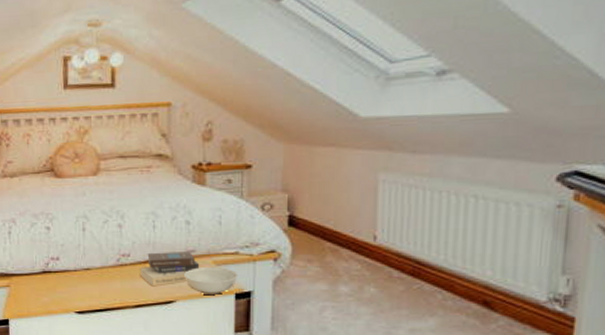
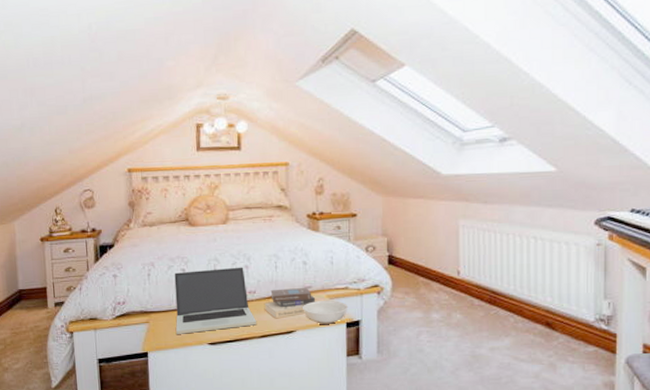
laptop: none [38,226,131,301] -> present [174,267,257,334]

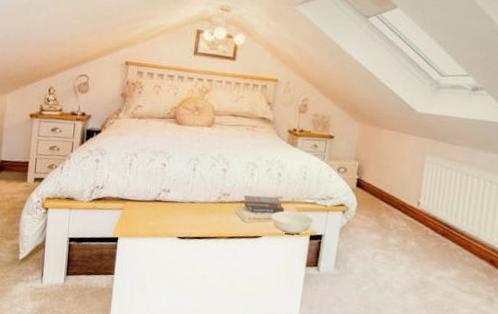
laptop: present [174,267,257,334] -> none [149,166,227,226]

